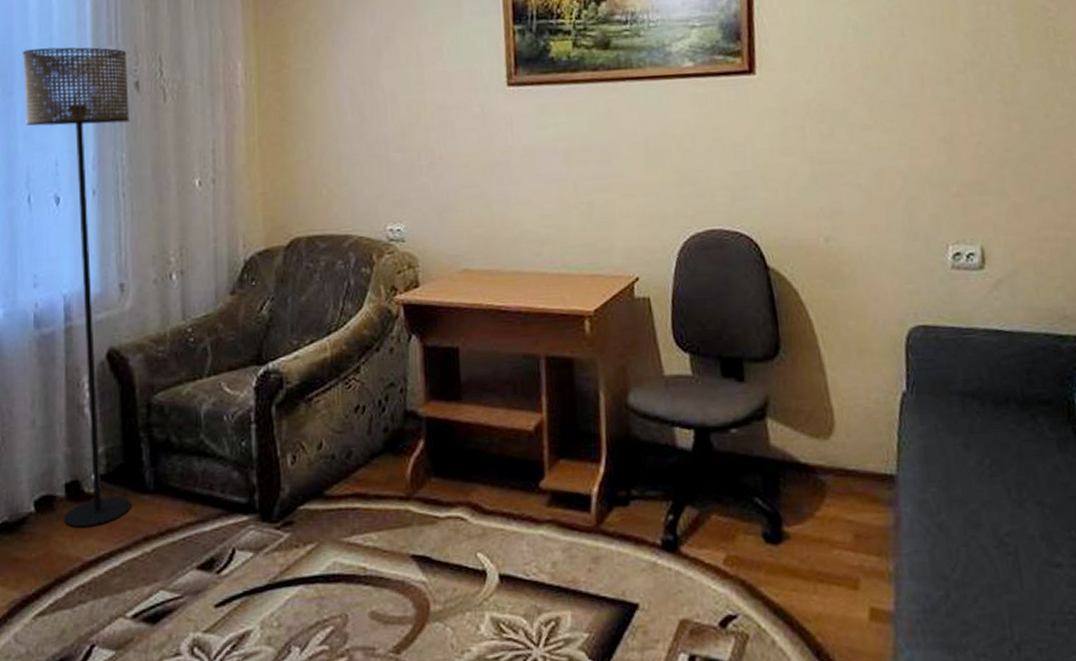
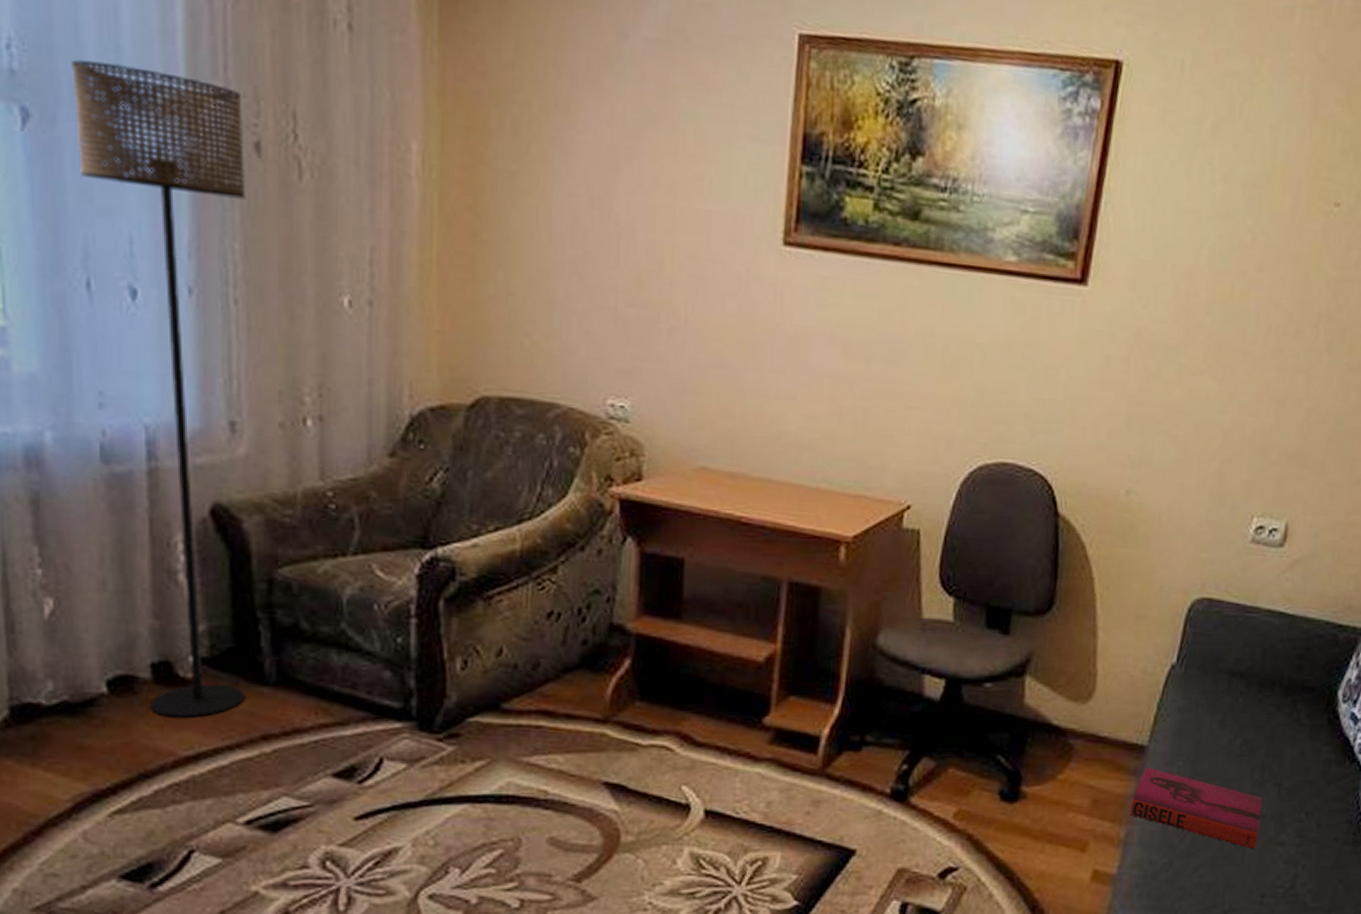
hardback book: none [893,496,1033,574] -> present [1129,767,1263,849]

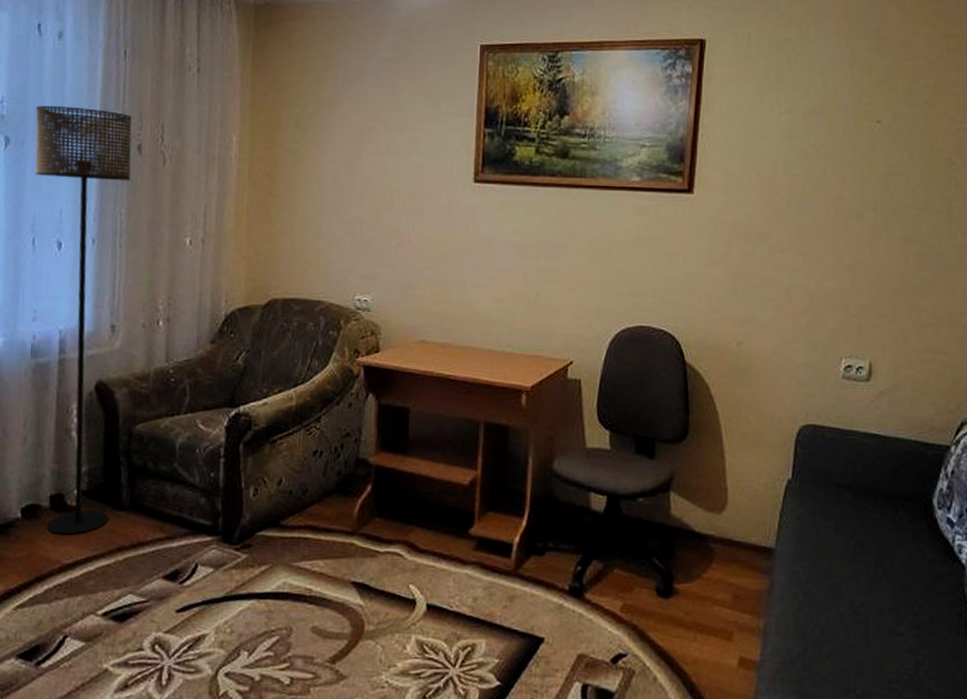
hardback book: present [1129,767,1263,849] -> none [766,567,880,639]

